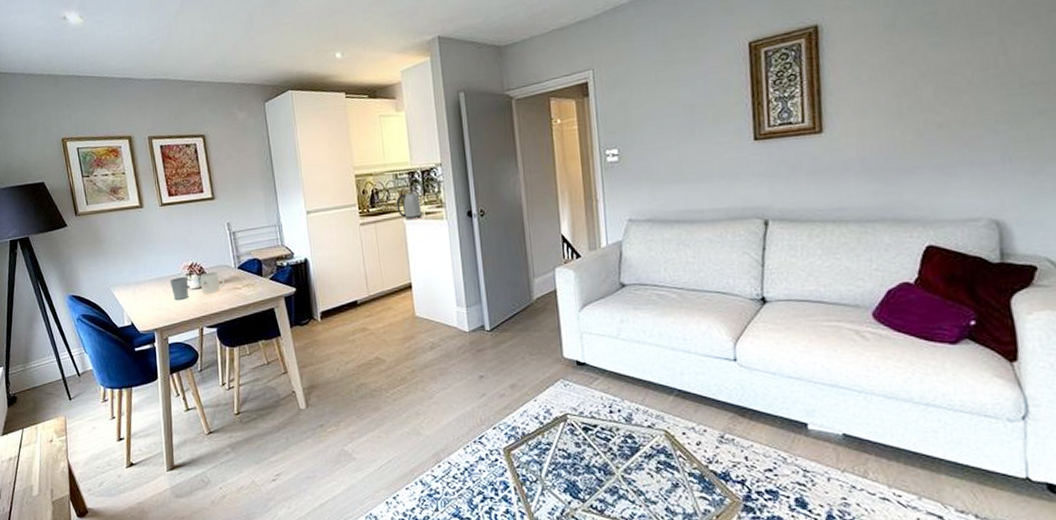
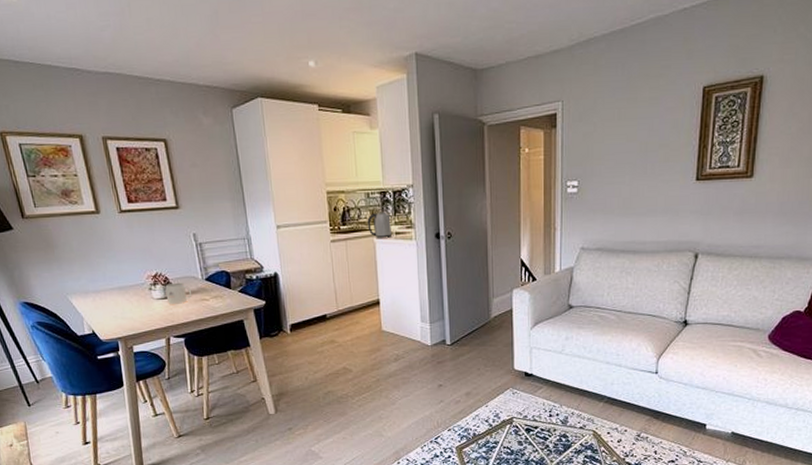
cup: present [170,276,190,300] -> none [132,286,155,309]

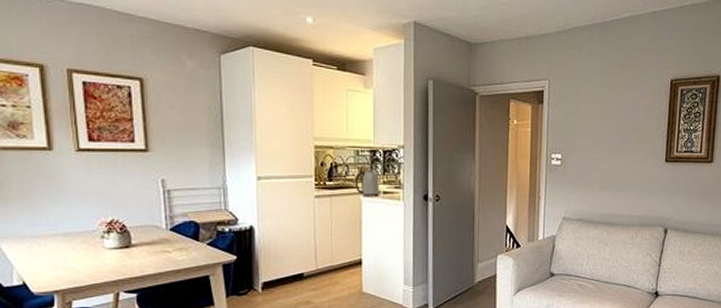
mug: present [165,282,192,306] -> none [121,231,153,257]

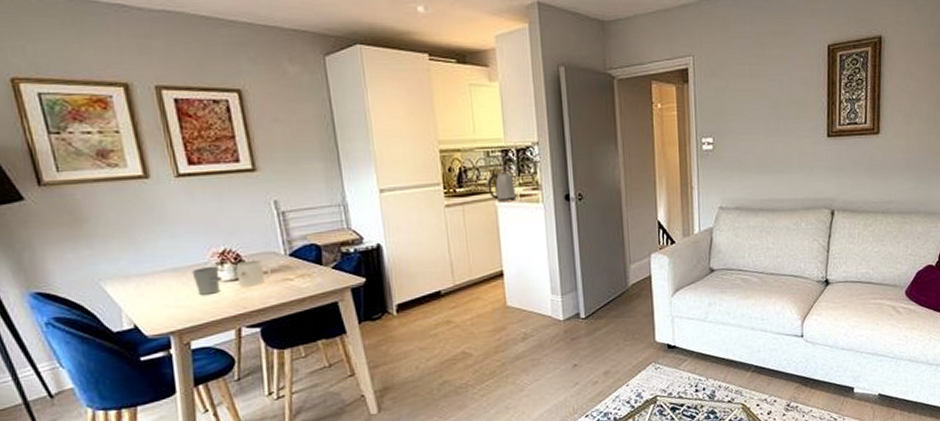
cup: none [80,234,107,259] -> present [191,266,222,295]
mug: none [121,231,153,257] -> present [236,259,272,289]

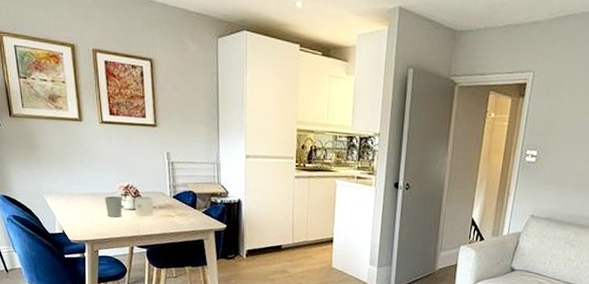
kettle: present [487,172,517,202] -> none [331,155,355,181]

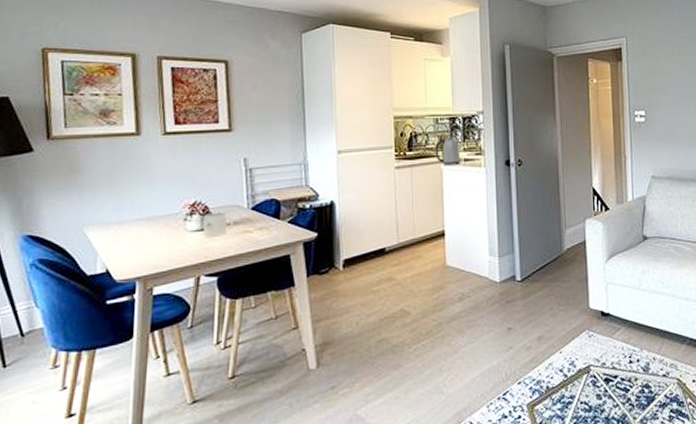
cup: present [104,195,124,217] -> none [164,216,189,243]
kettle: none [331,155,355,181] -> present [435,137,461,165]

